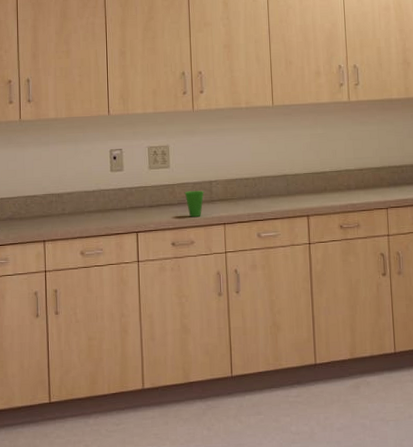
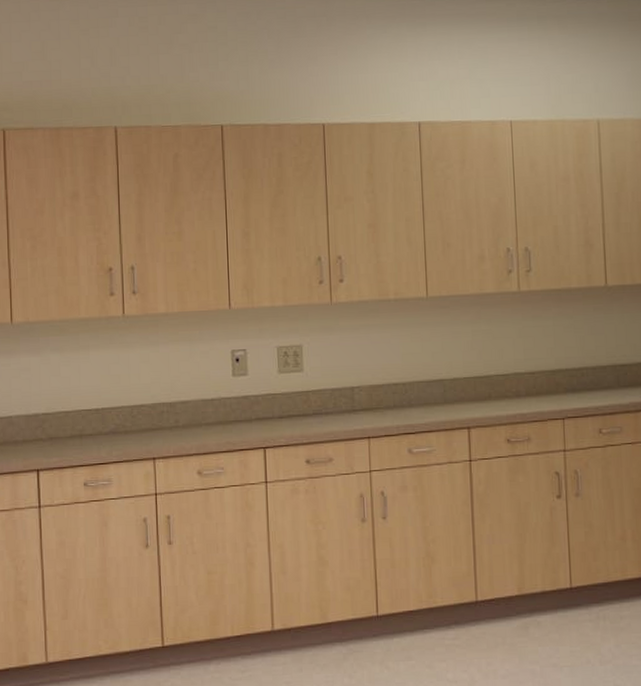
cup: present [184,191,204,217] -> none [321,398,345,430]

